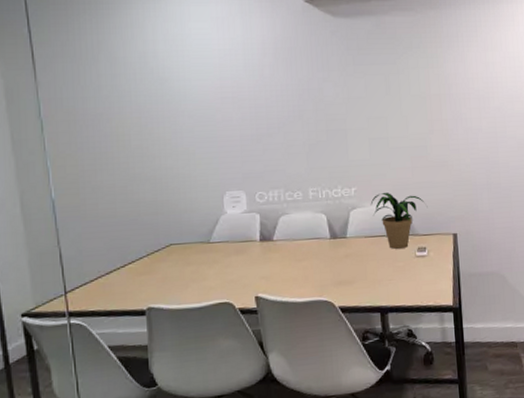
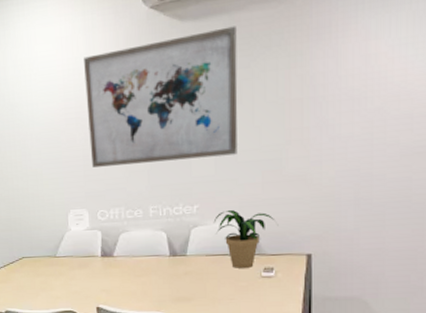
wall art: none [241,27,389,148] -> present [84,26,238,168]

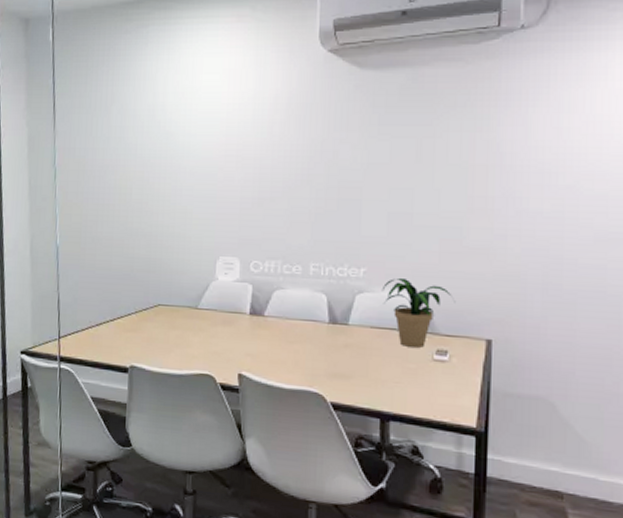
wall art: present [84,26,238,168] -> none [249,81,420,217]

